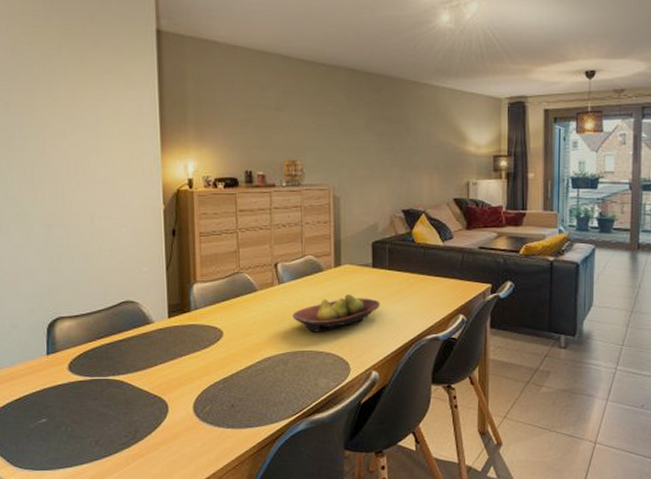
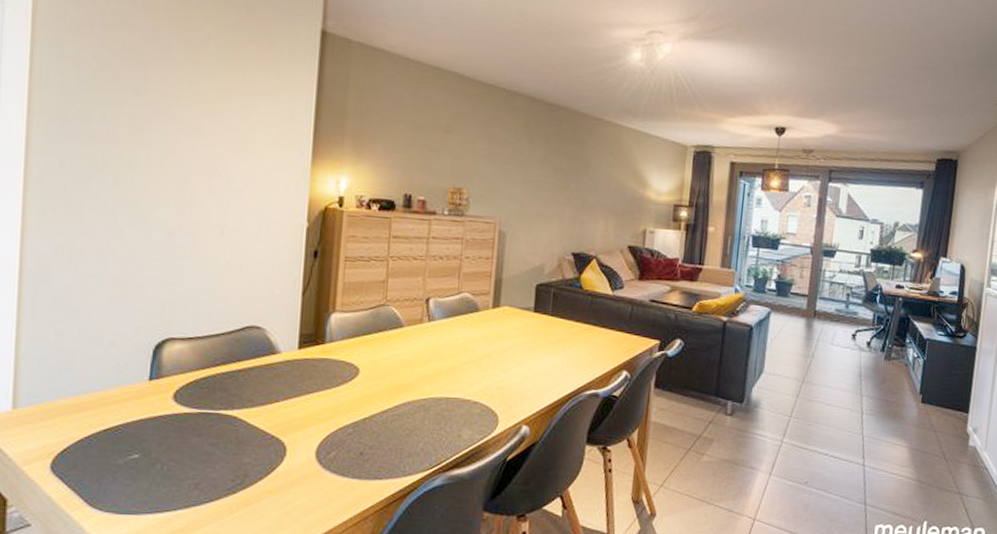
fruit bowl: present [292,294,381,332] -> none [440,339,539,379]

